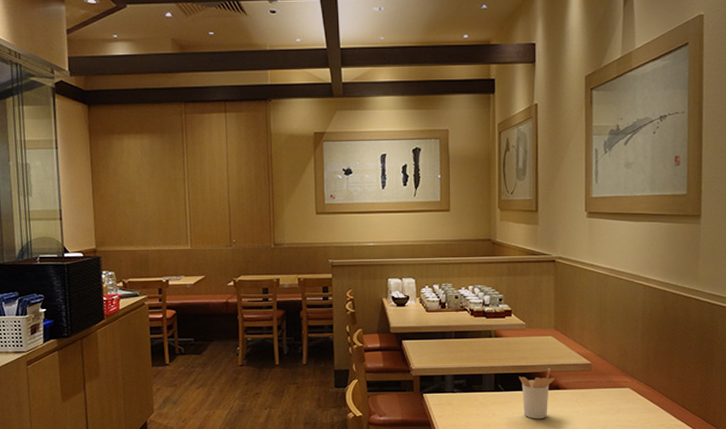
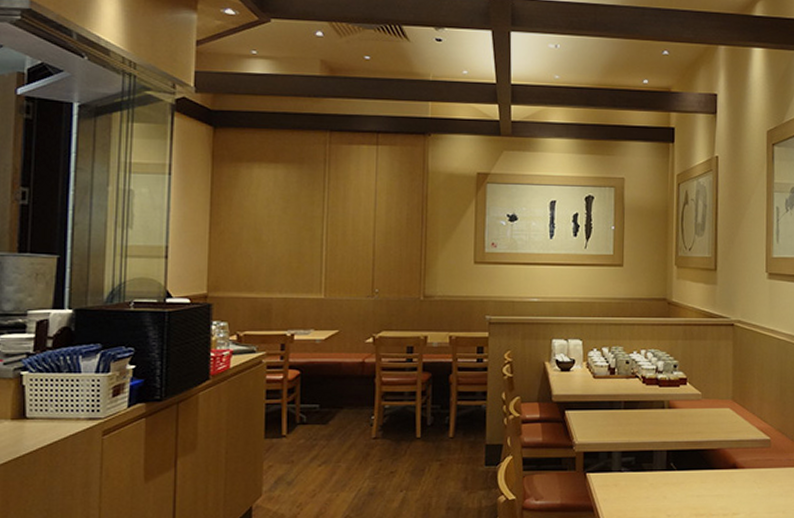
utensil holder: present [518,368,556,419] -> none [692,444,733,503]

